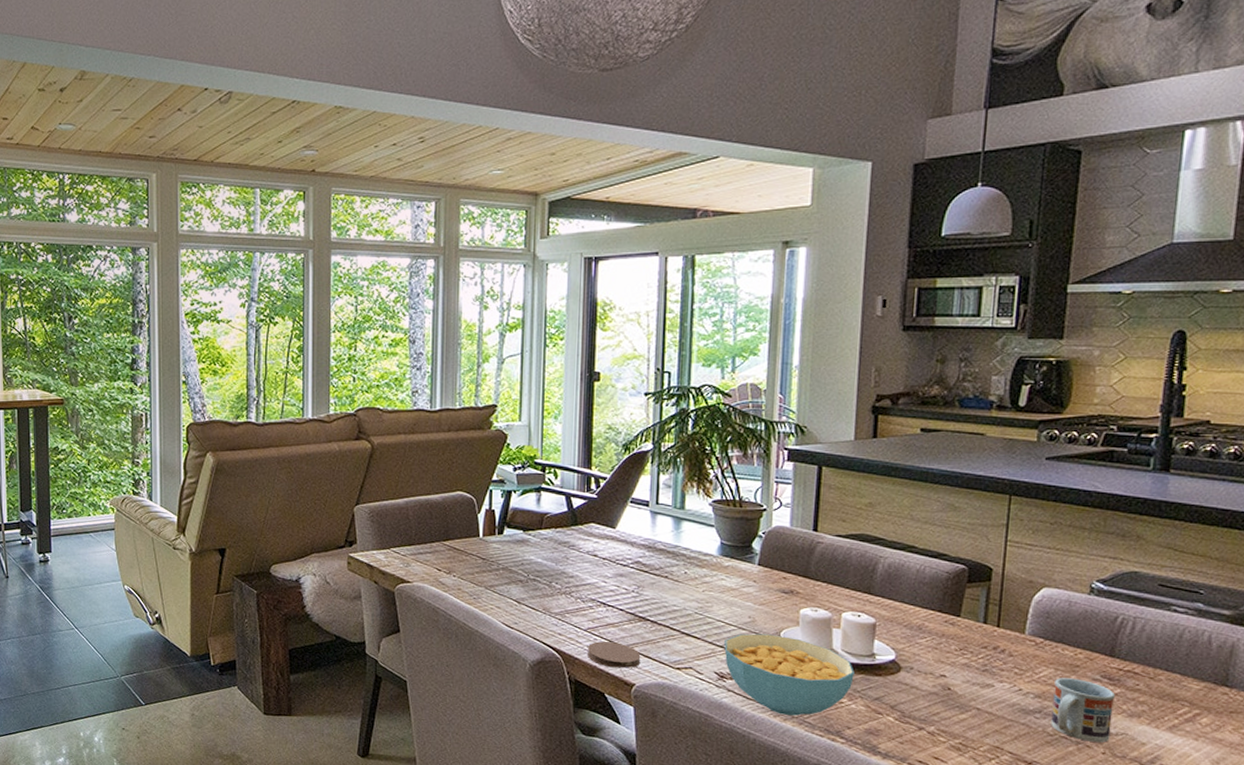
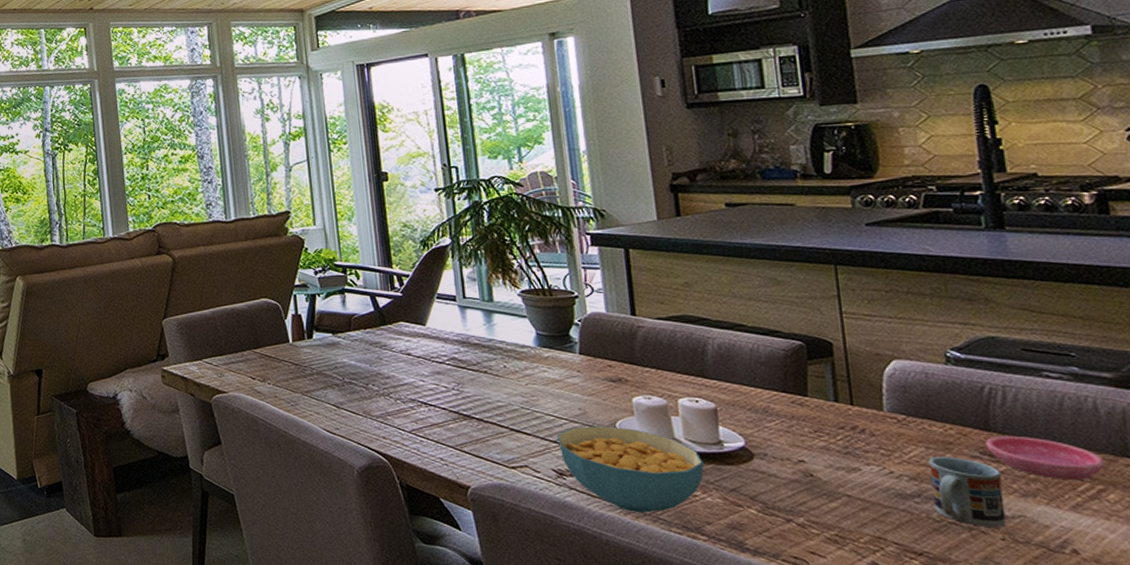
coaster: present [586,641,641,668] -> none [414,443,473,470]
saucer: none [1108,662,1206,704] -> present [985,435,1105,480]

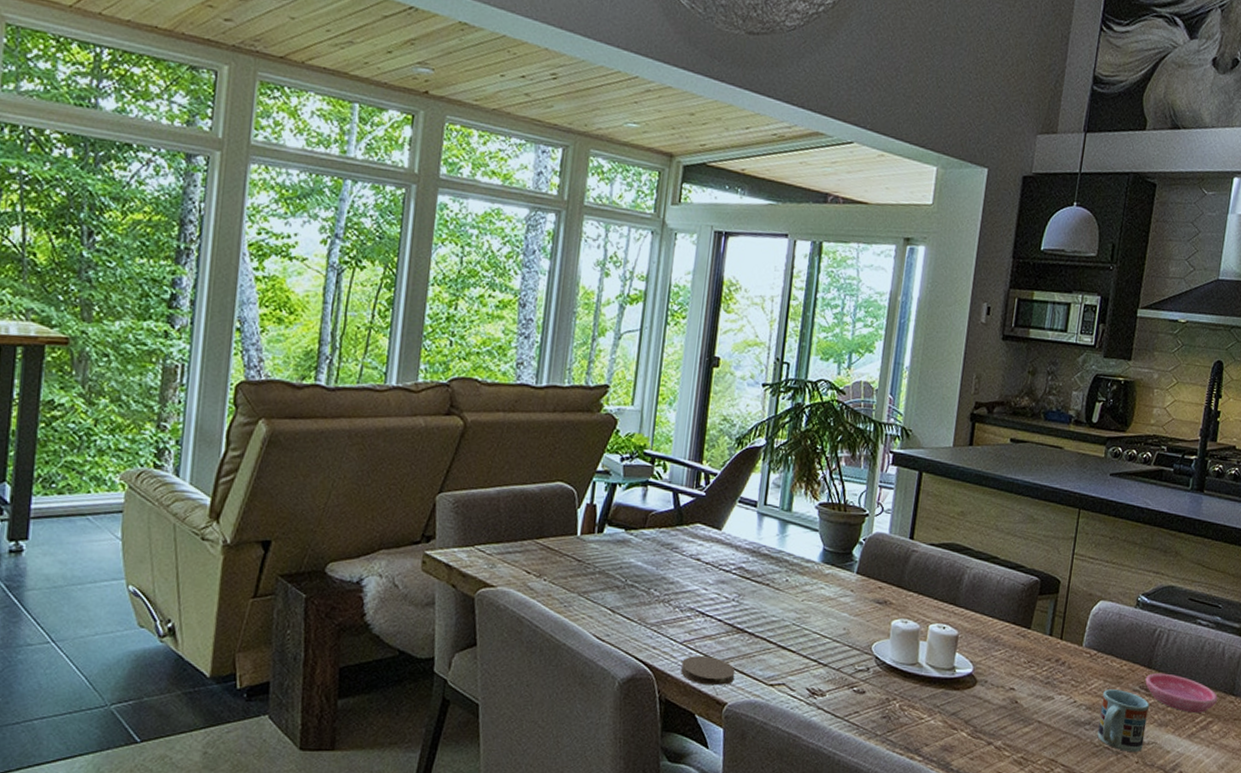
coaster: none [414,443,473,470] -> present [680,656,736,686]
cereal bowl: present [557,426,704,512] -> none [817,646,936,733]

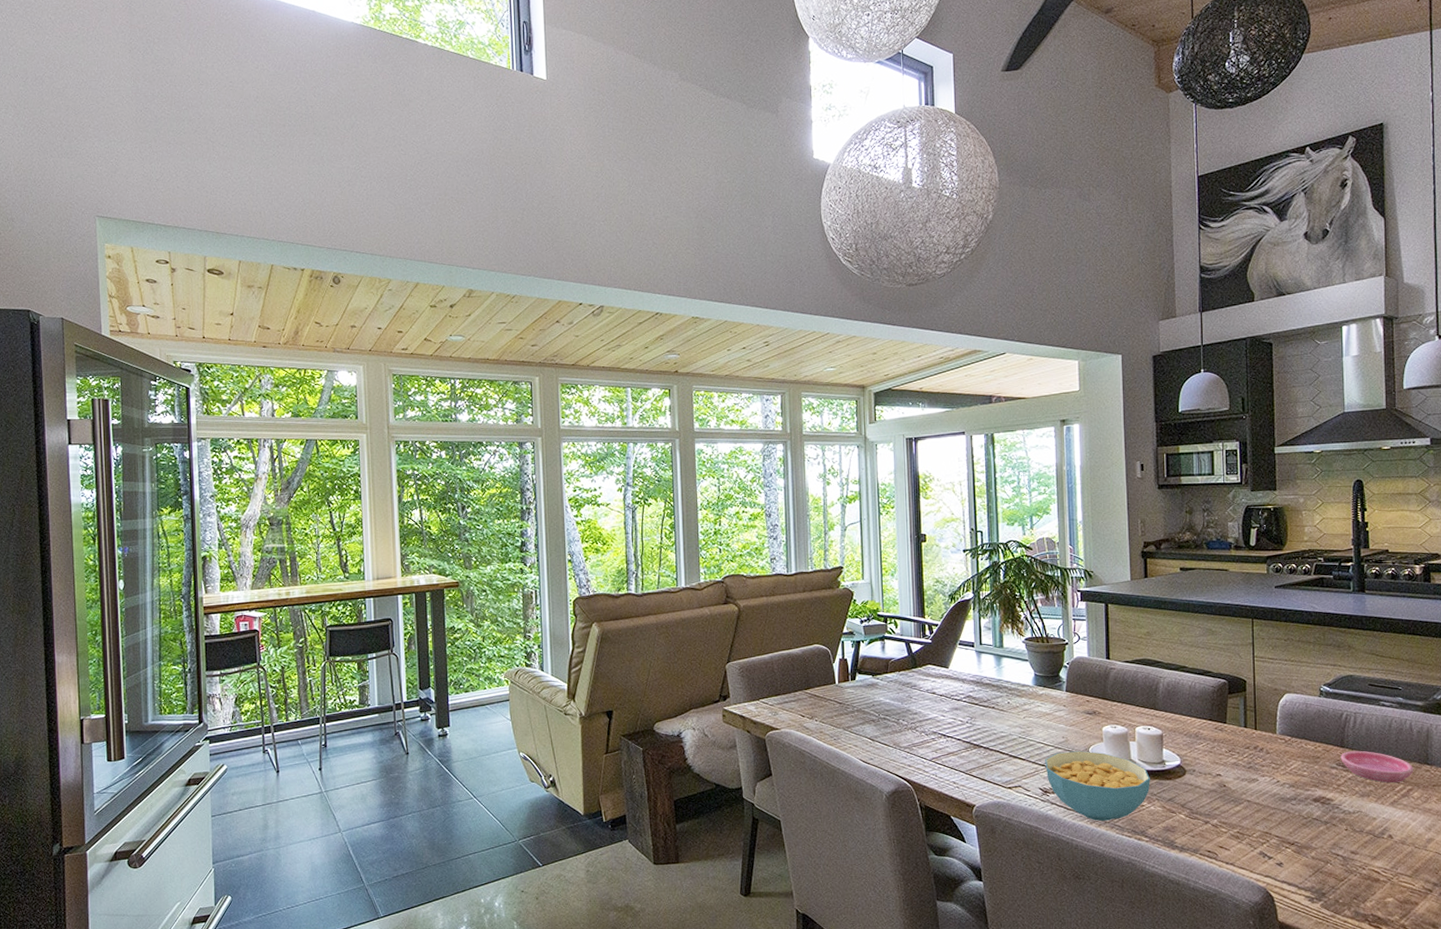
coaster: present [680,656,736,686] -> none [933,769,978,792]
cereal bowl: none [817,646,936,733] -> present [1045,751,1150,821]
cup: present [1097,689,1150,752] -> none [1303,768,1349,821]

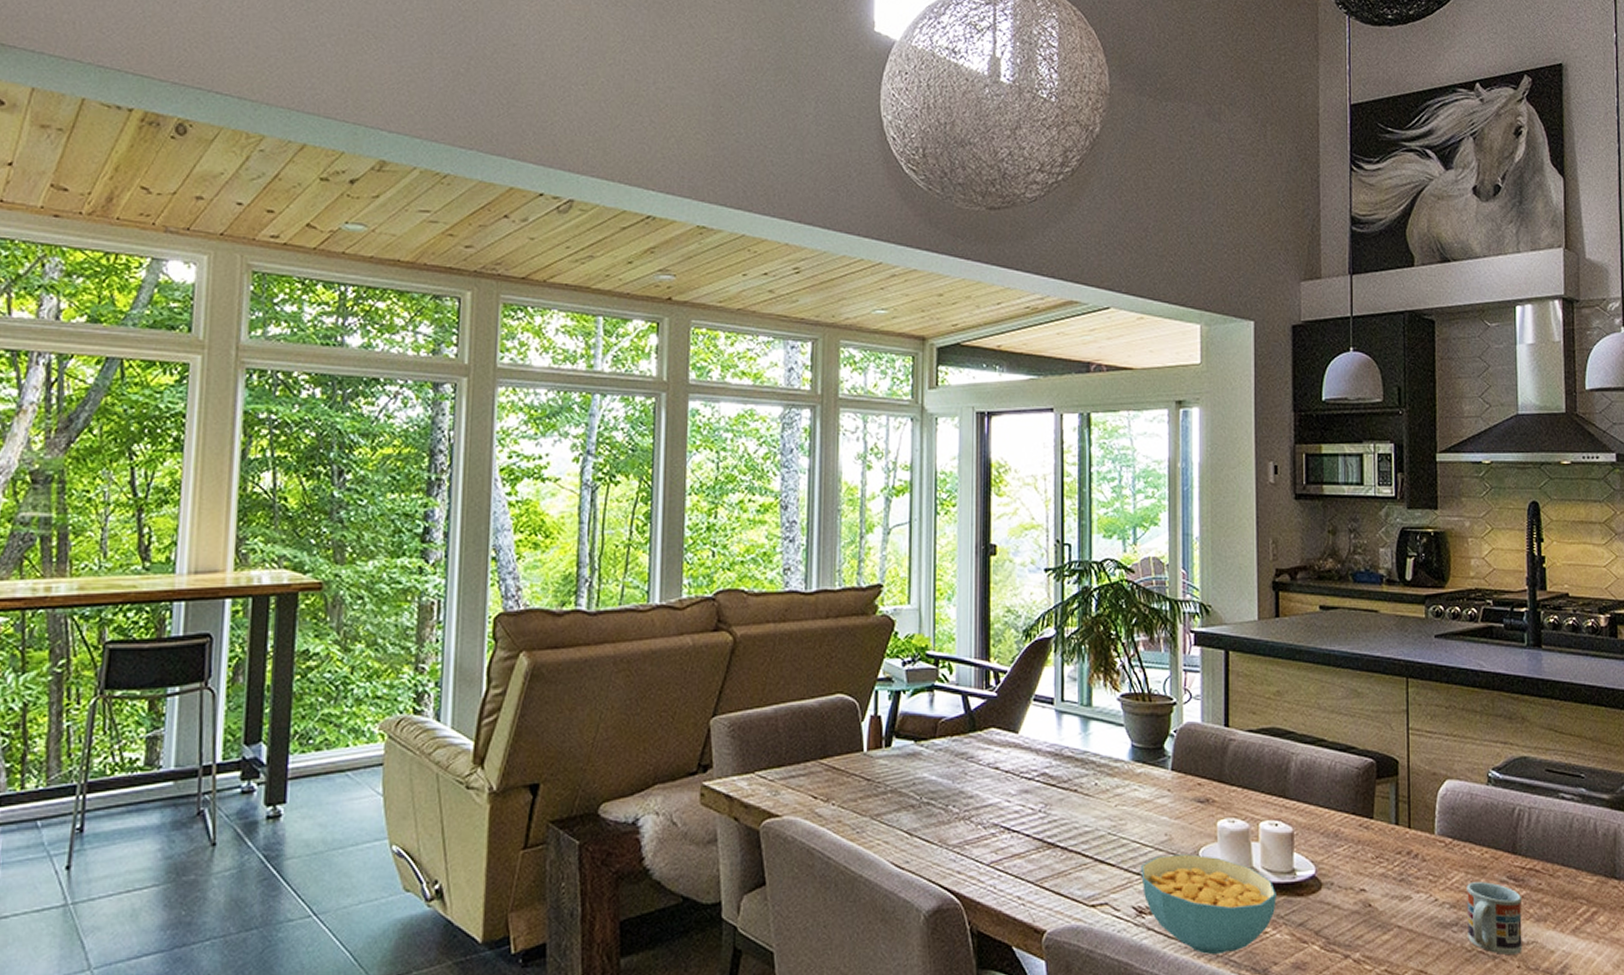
cup: none [1303,768,1349,821] -> present [1467,882,1523,955]
saucer: present [1341,750,1413,783] -> none [1512,858,1598,903]

